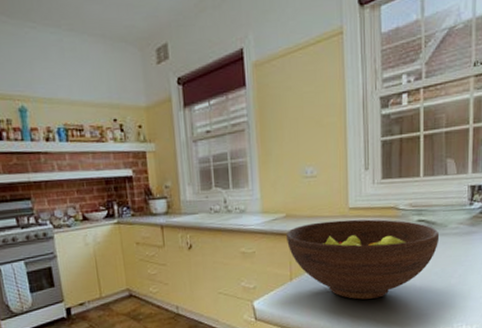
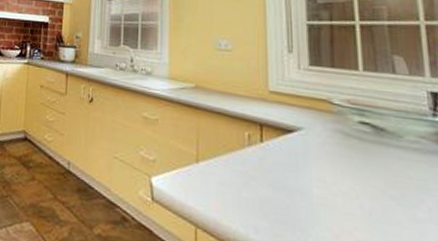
fruit bowl: present [287,219,440,300] -> none [195,100,393,212]

